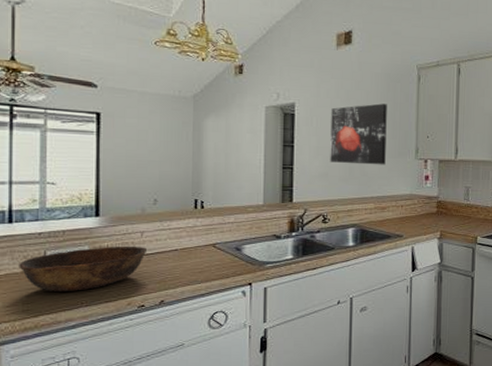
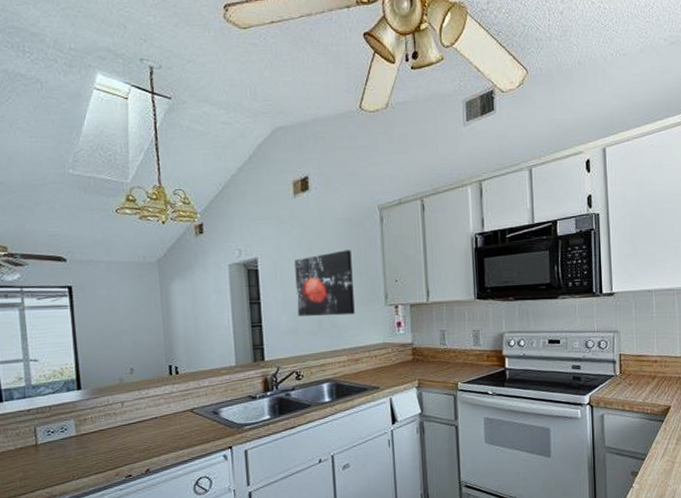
bowl: present [19,246,148,291] -> none [12,416,129,466]

